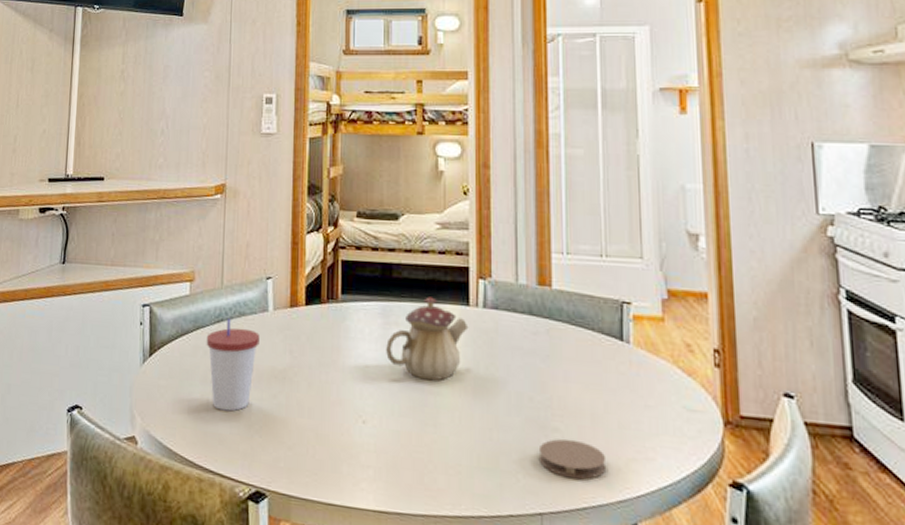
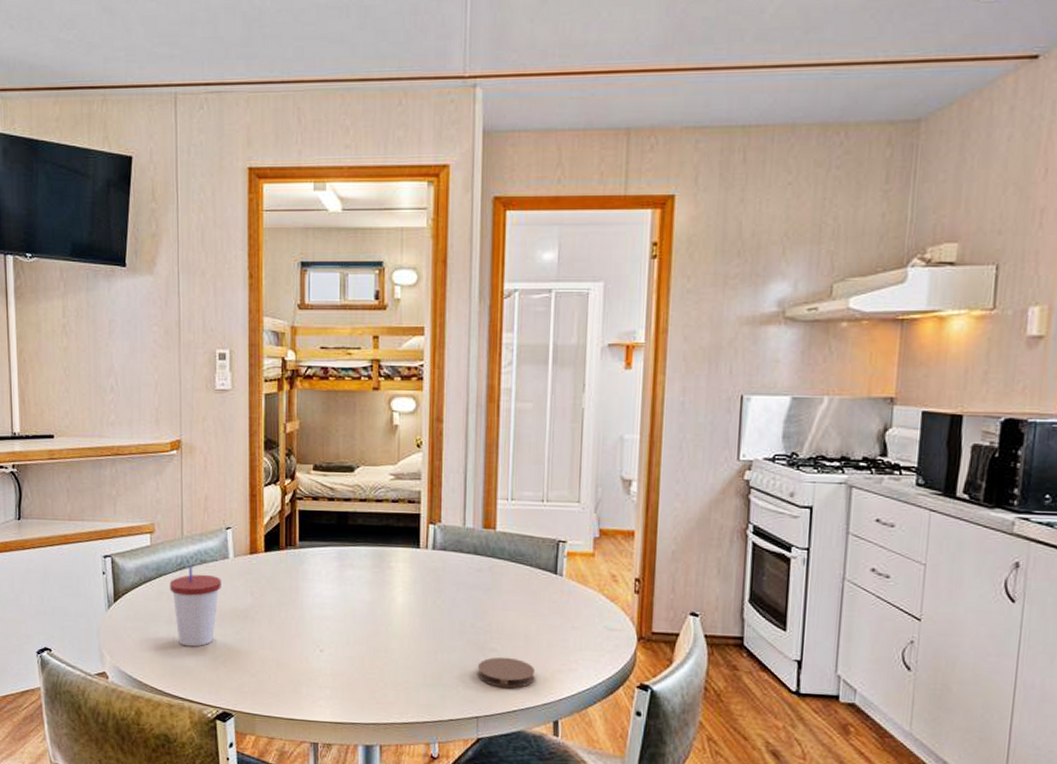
teapot: present [386,297,469,381] -> none [342,541,419,614]

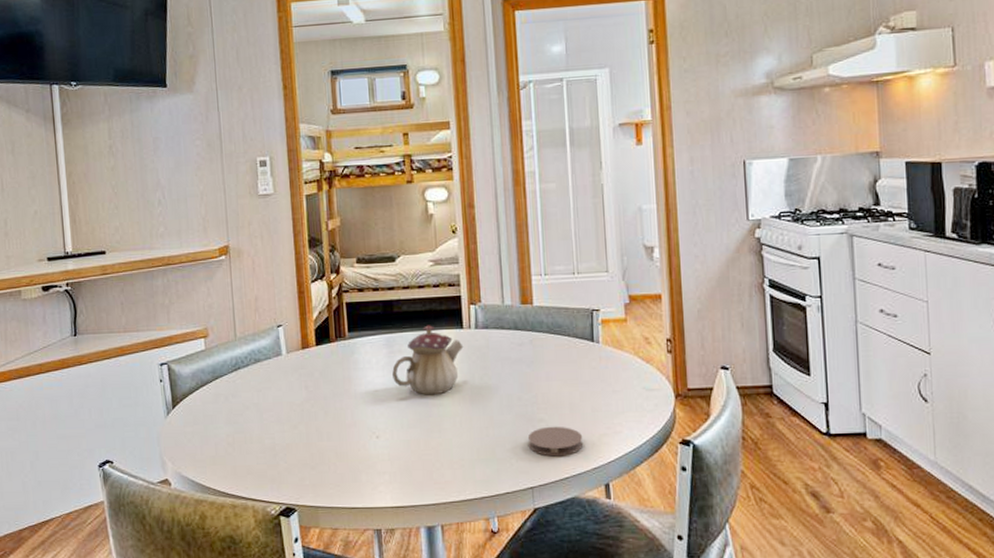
cup: present [169,565,221,647] -> none [226,365,276,446]
teapot: none [342,541,419,614] -> present [392,325,464,395]

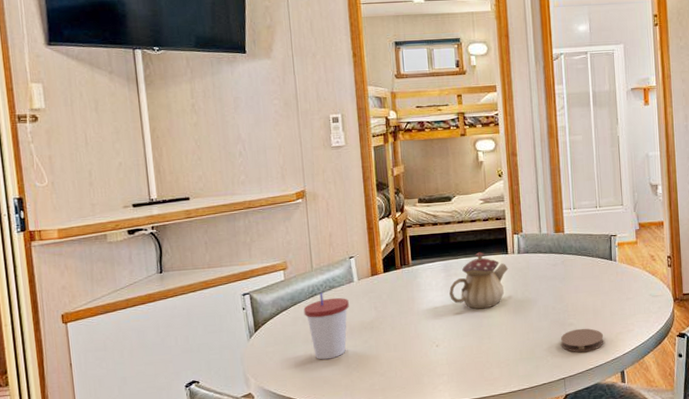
cup: none [226,365,276,446] -> present [303,292,349,360]

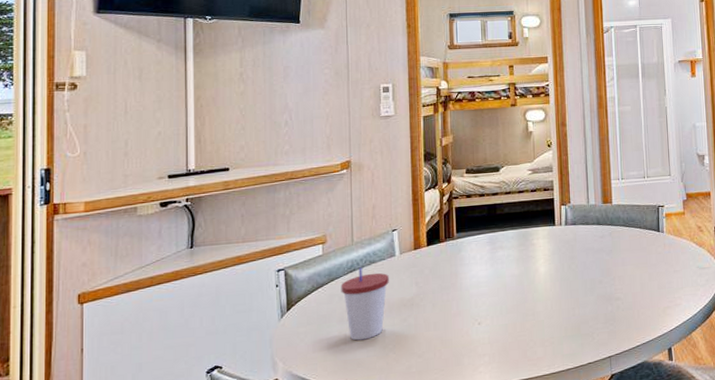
teapot: present [449,252,509,310] -> none [494,224,555,284]
coaster: present [560,328,604,353] -> none [606,303,651,329]

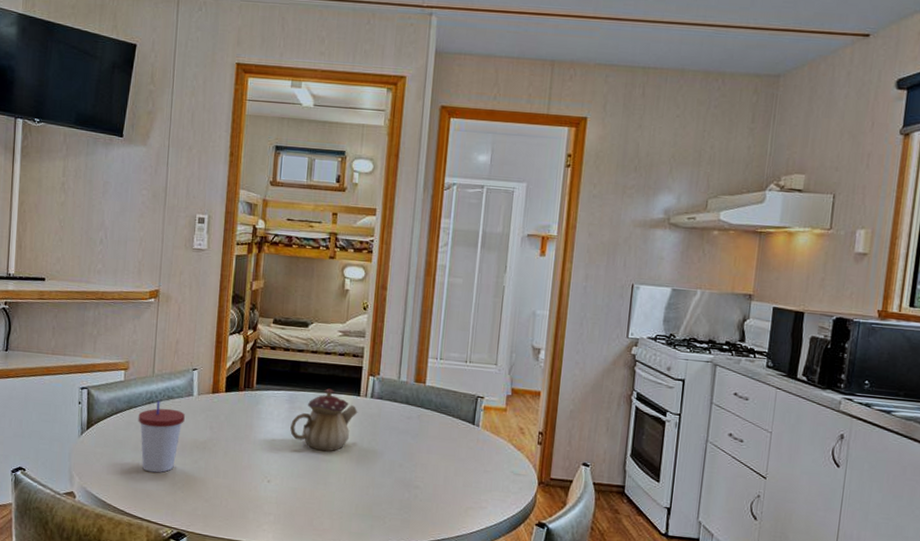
teapot: none [494,224,555,284] -> present [290,388,358,452]

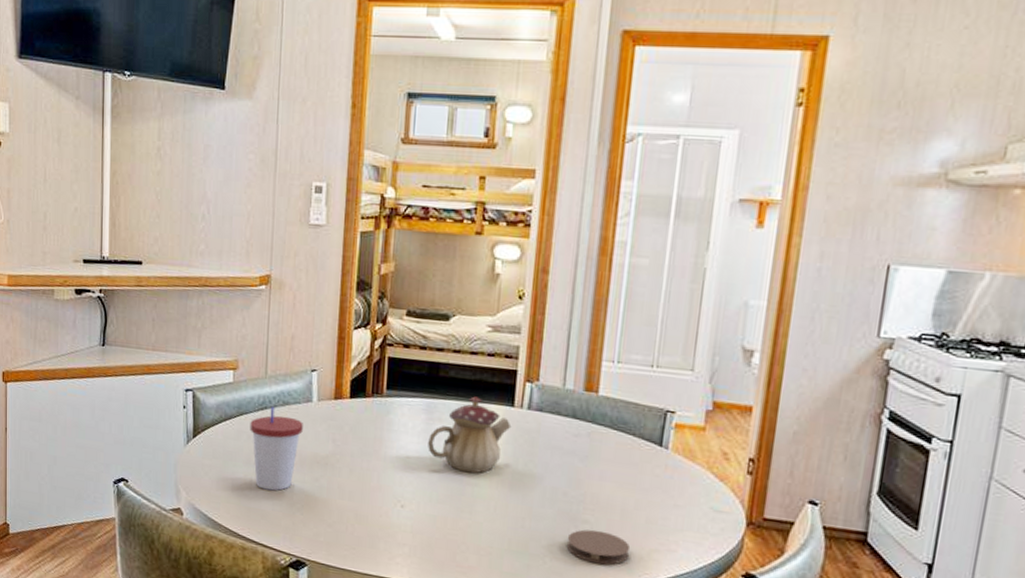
coaster: none [402,493,452,522] -> present [566,529,631,565]

